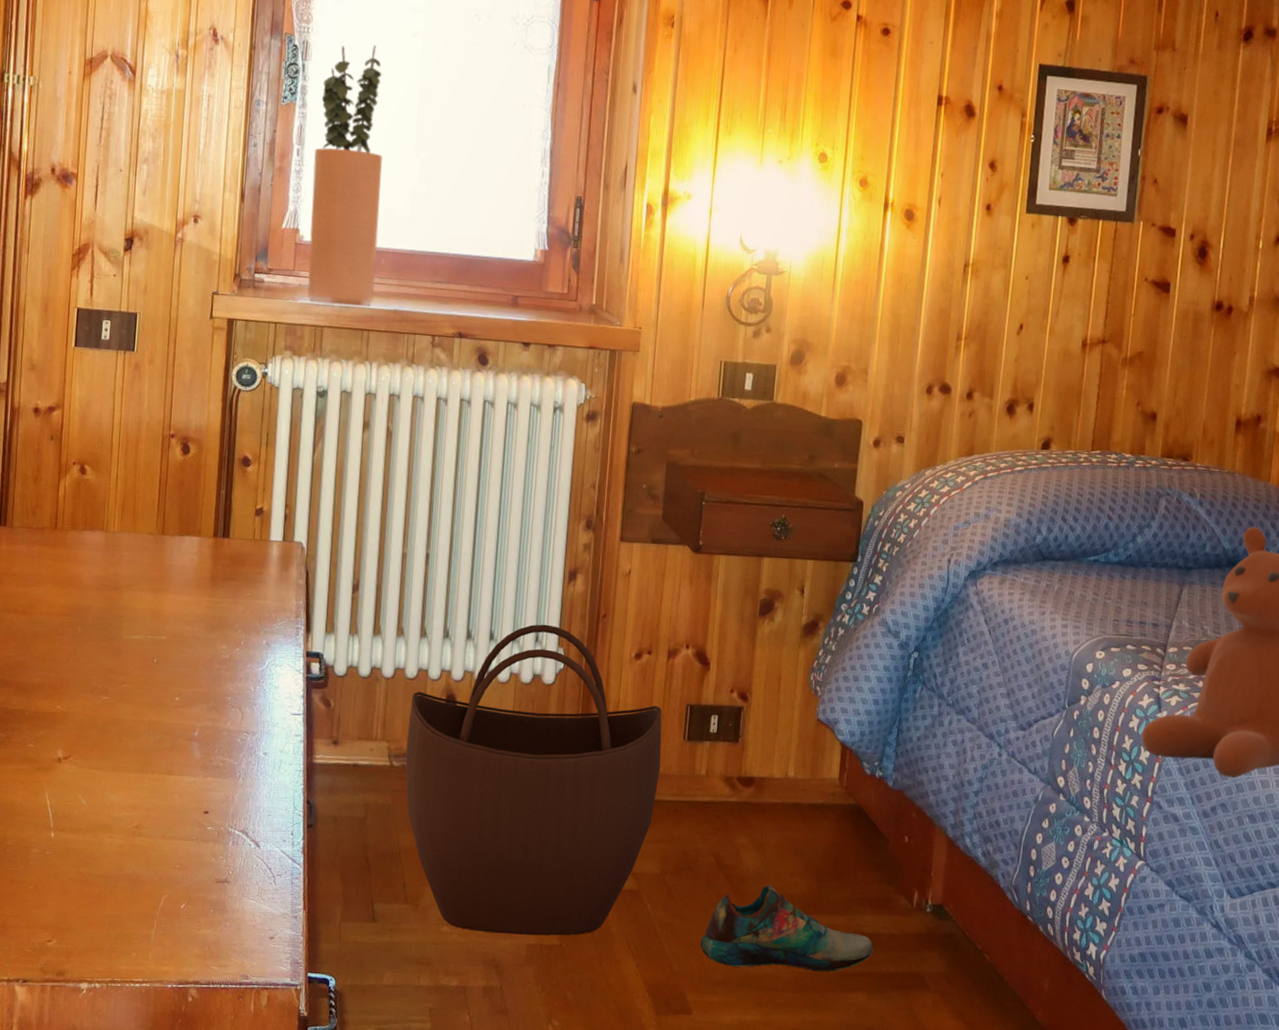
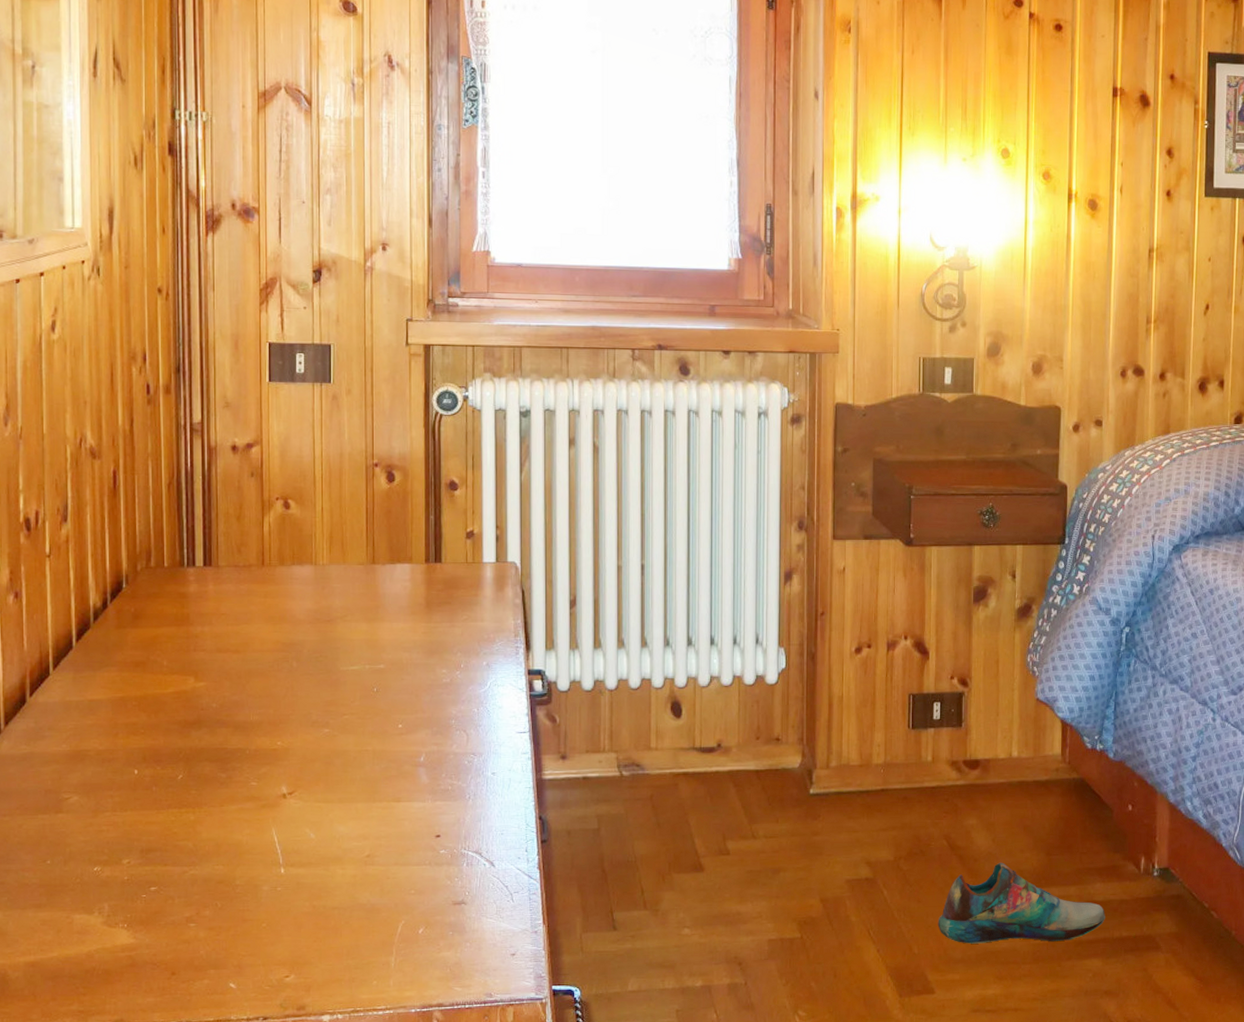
vase: present [307,45,382,308] -> none [501,64,570,325]
woven basket: present [405,624,662,936] -> none [635,626,888,931]

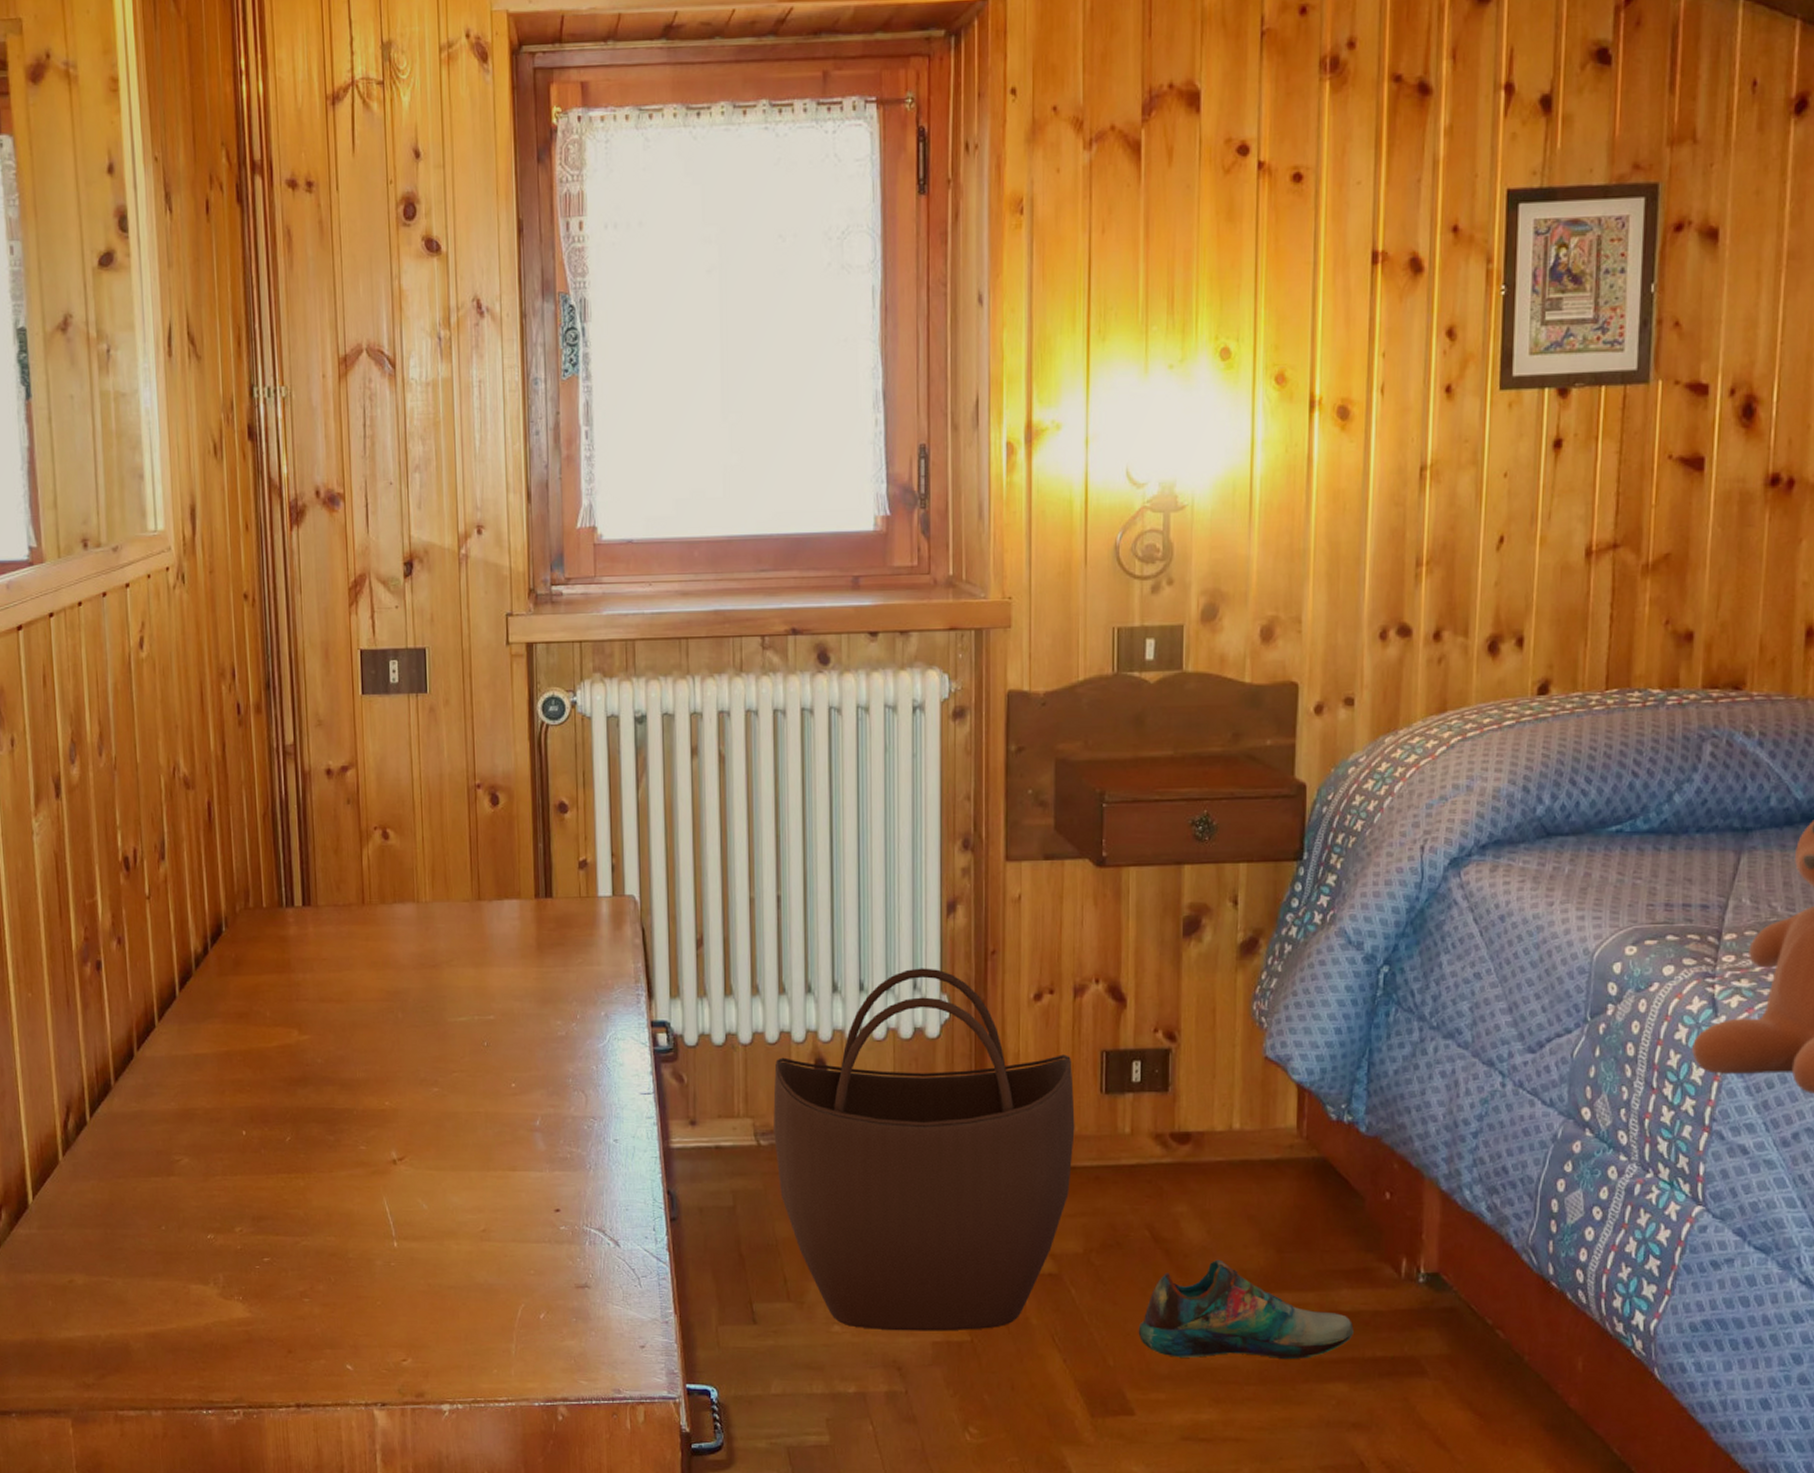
woven basket: none [635,626,888,931] -> present [773,968,1075,1331]

